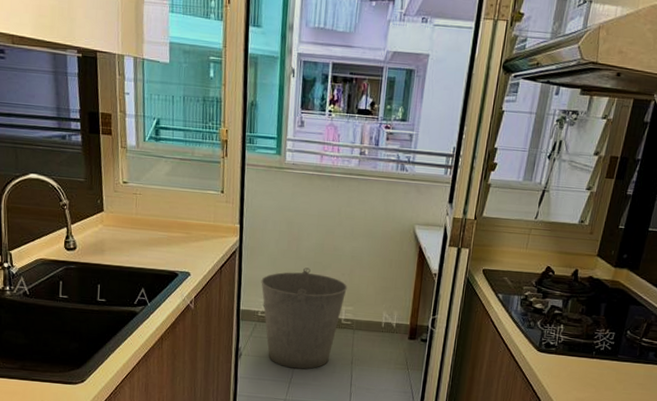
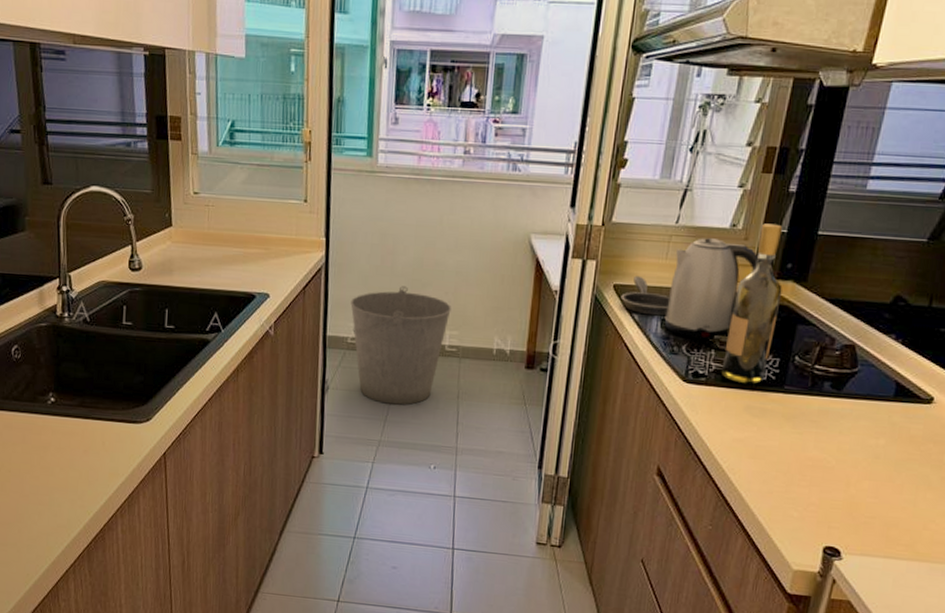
frying pan: none [488,262,529,296] -> present [620,275,671,316]
kettle: none [523,231,600,317] -> present [663,238,758,340]
bottle: none [568,220,621,353] -> present [721,223,783,383]

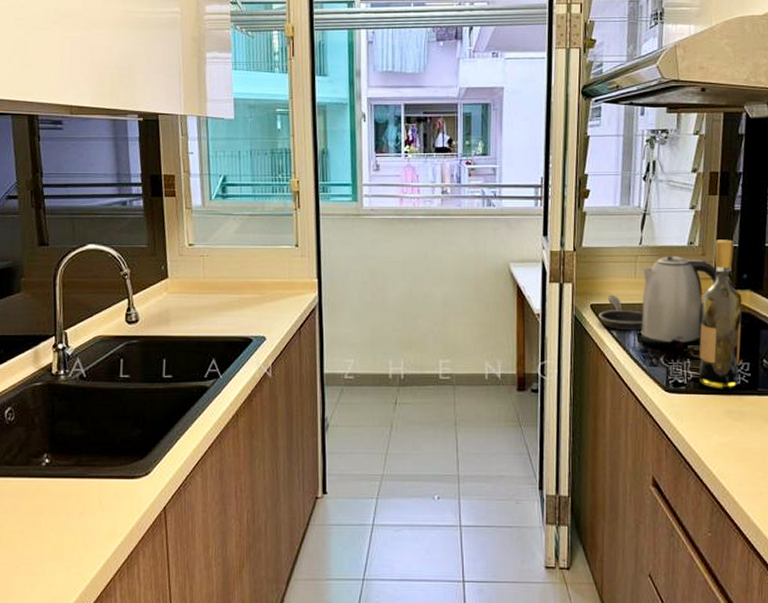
bucket: present [350,286,451,405] -> none [345,320,442,437]

